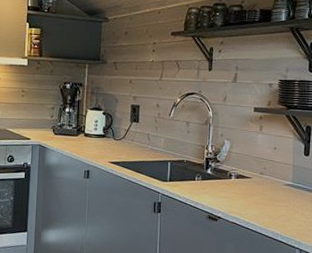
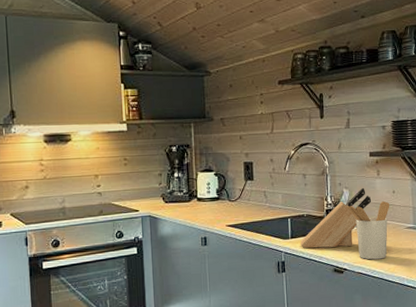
knife block: none [178,140,252,196] -> present [300,187,372,249]
utensil holder: none [226,156,270,212] -> present [346,201,390,260]

